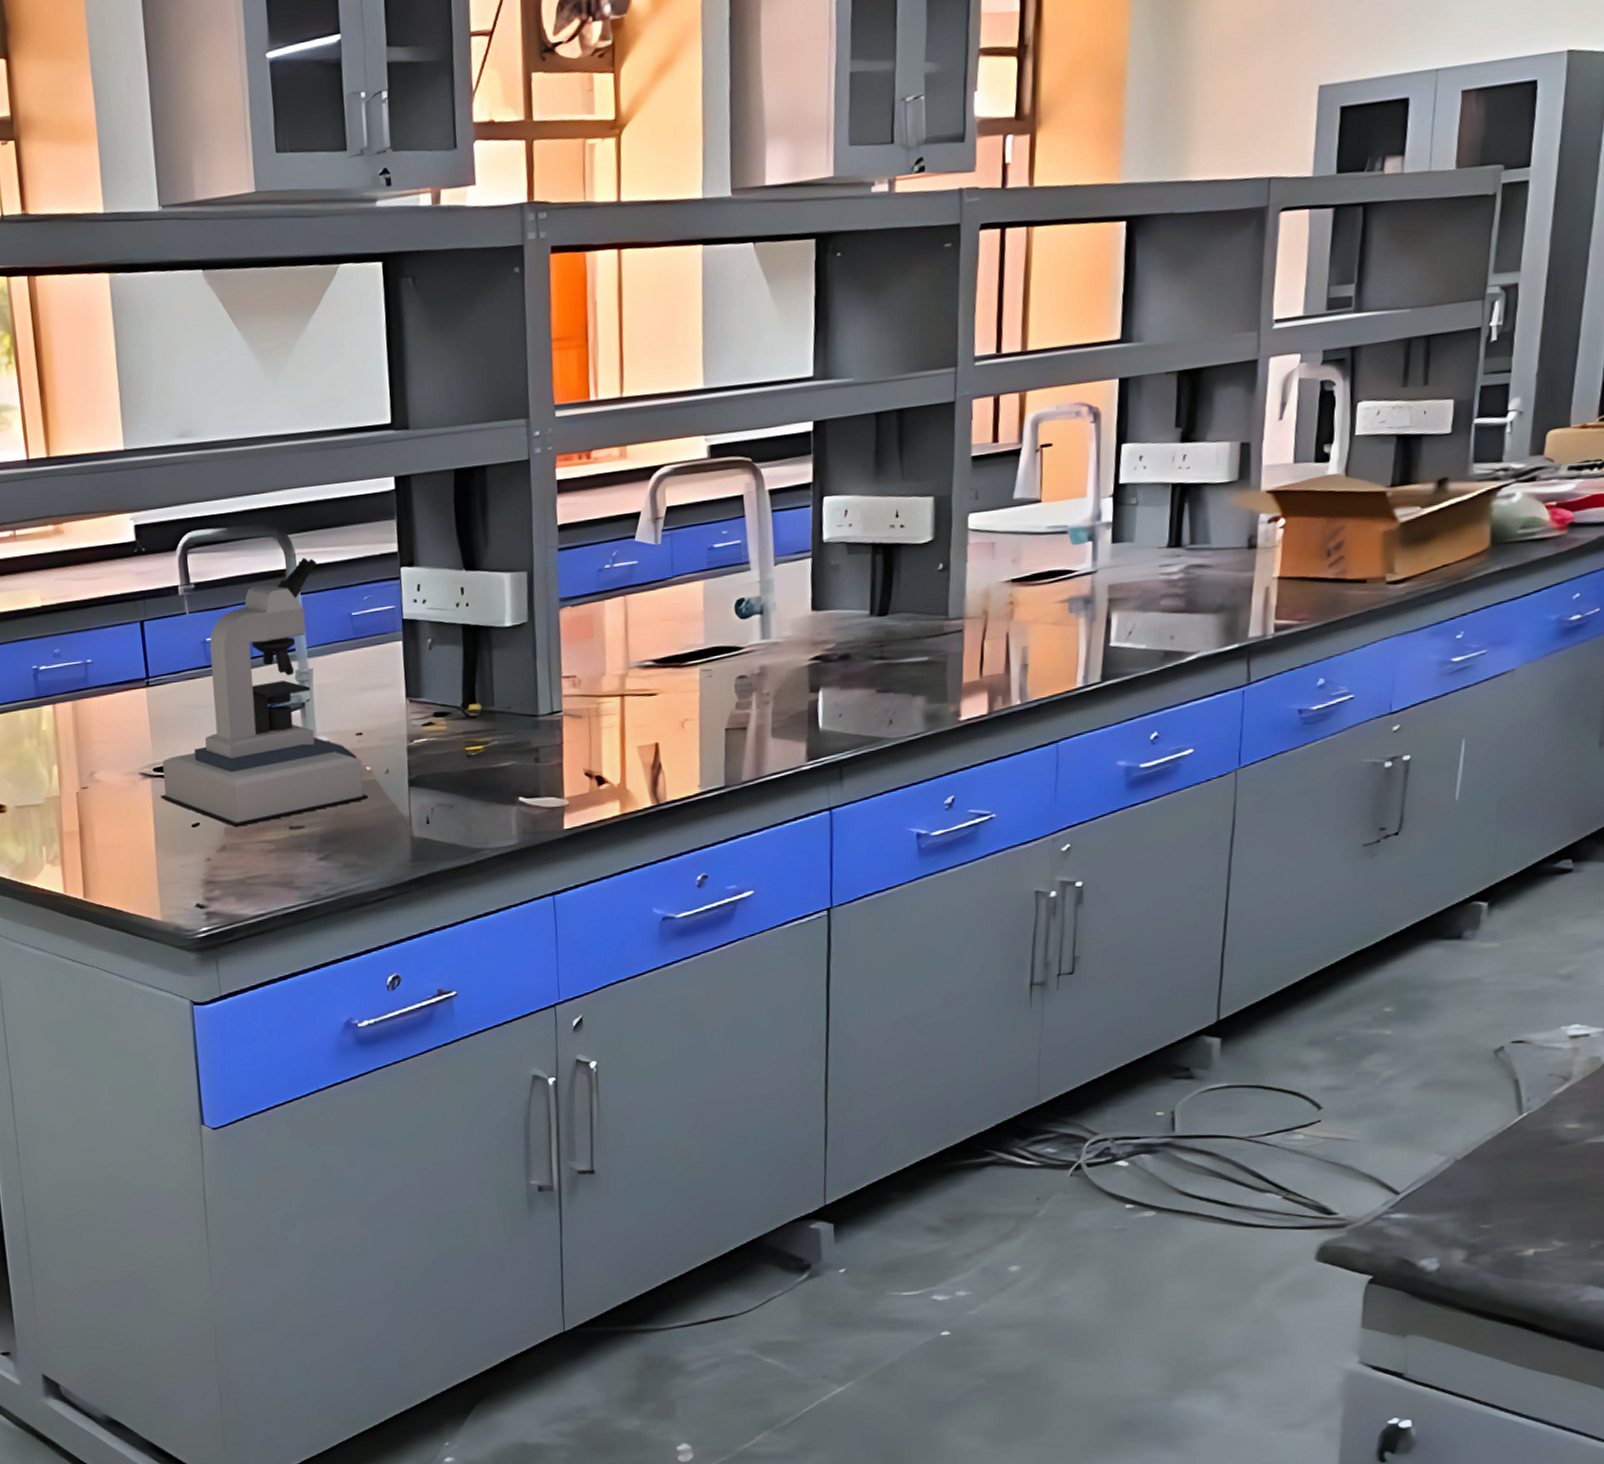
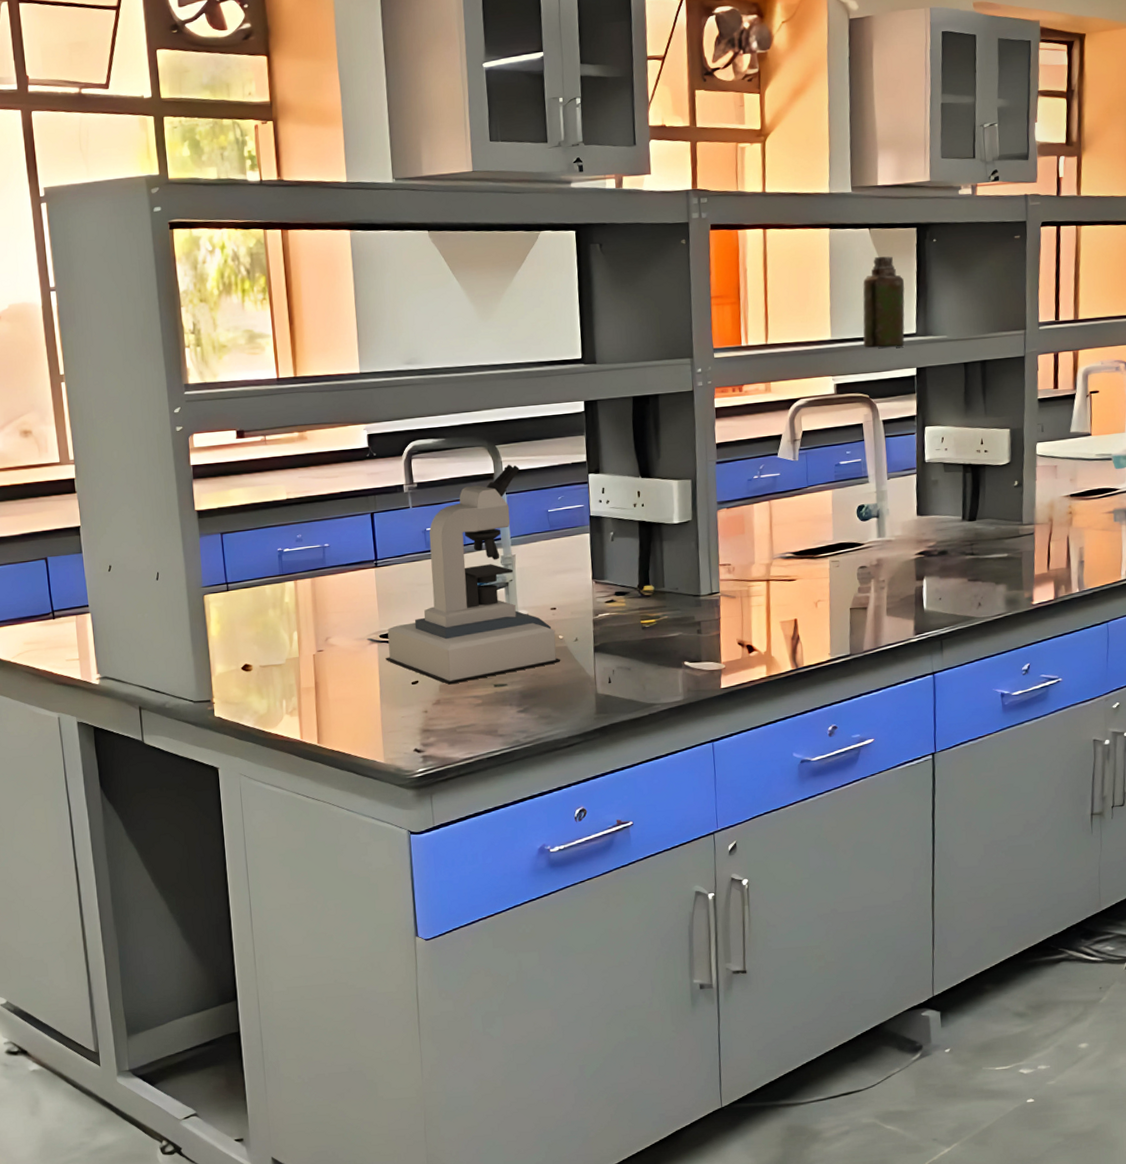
canister: none [744,277,799,398] -> present [863,256,905,348]

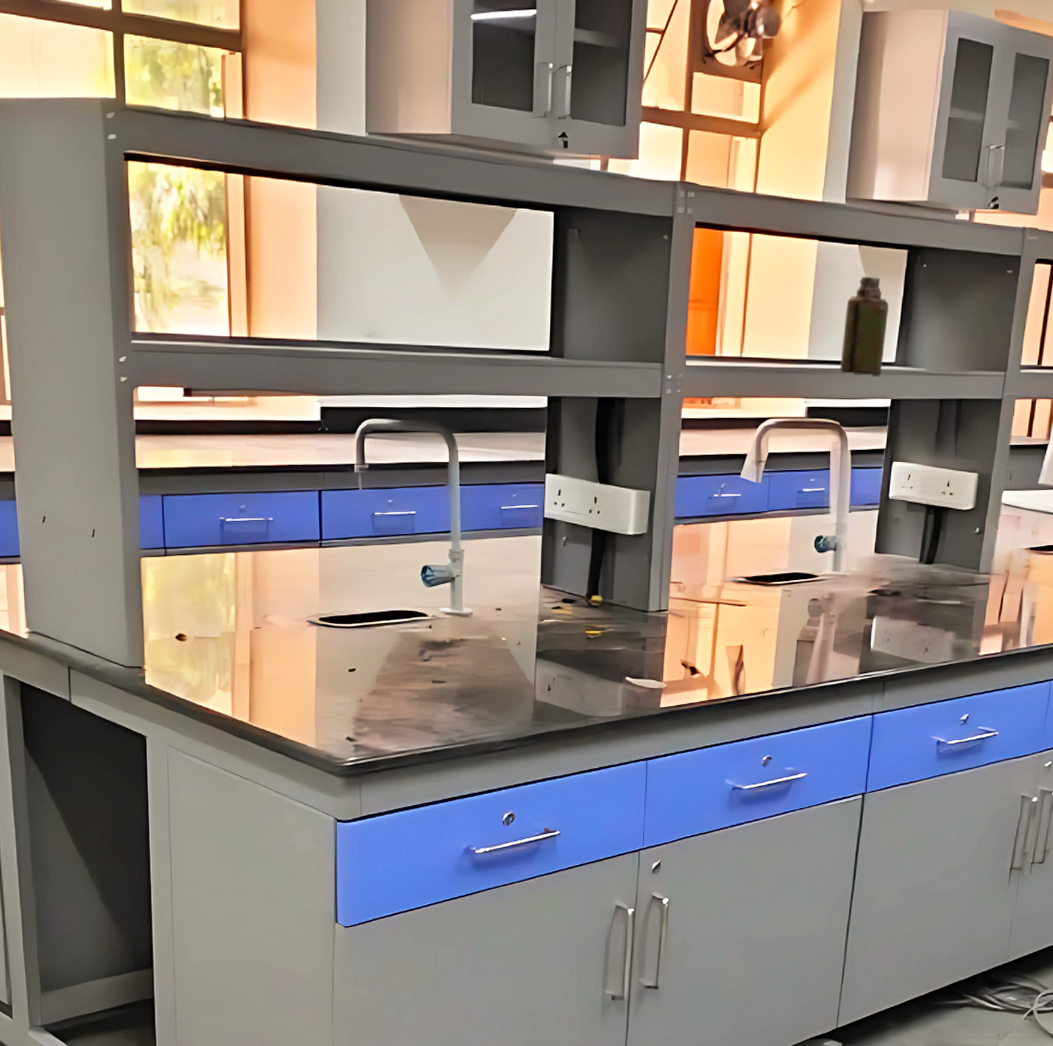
microscope: present [385,464,561,685] -> none [324,454,502,676]

